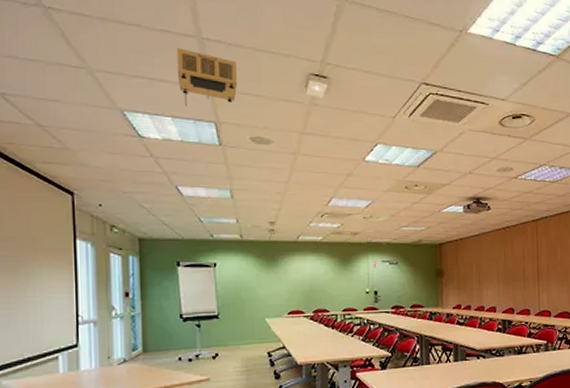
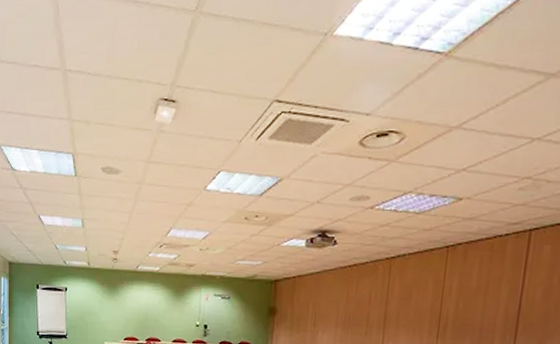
projector: present [176,48,237,107] -> none [44,82,93,139]

